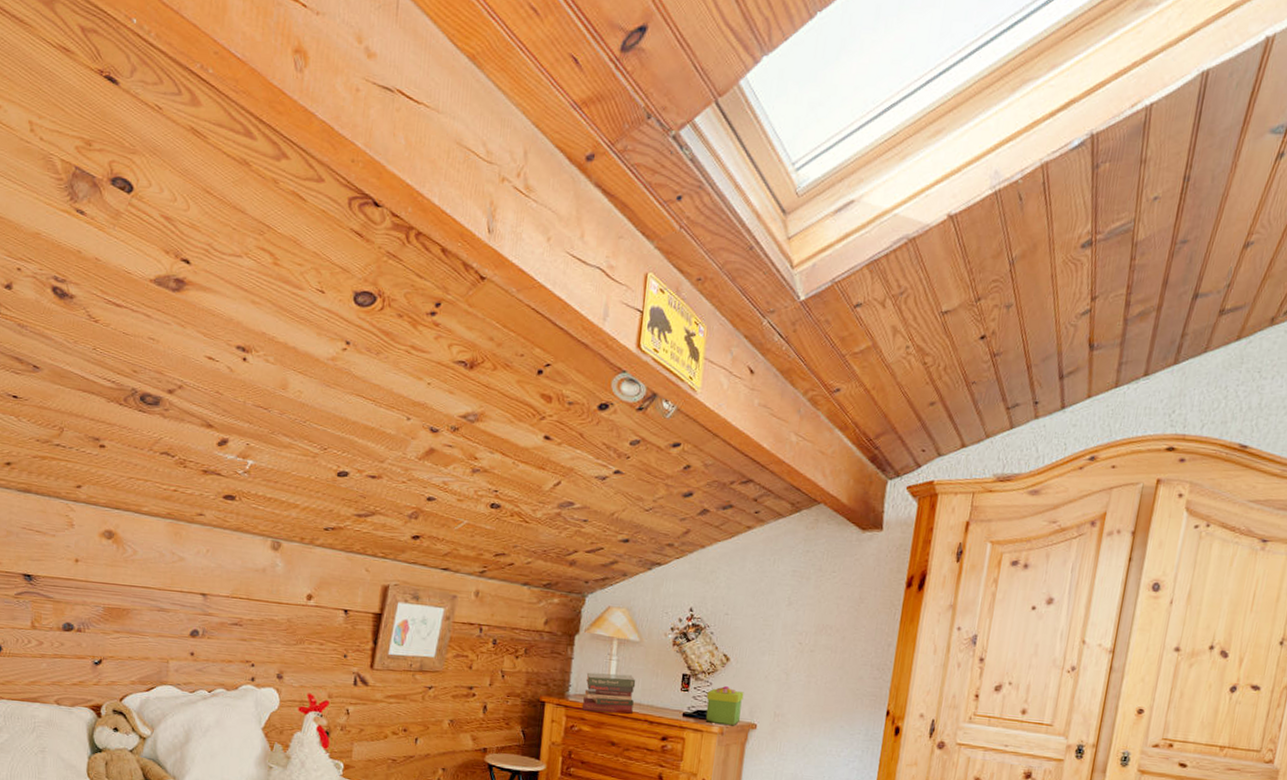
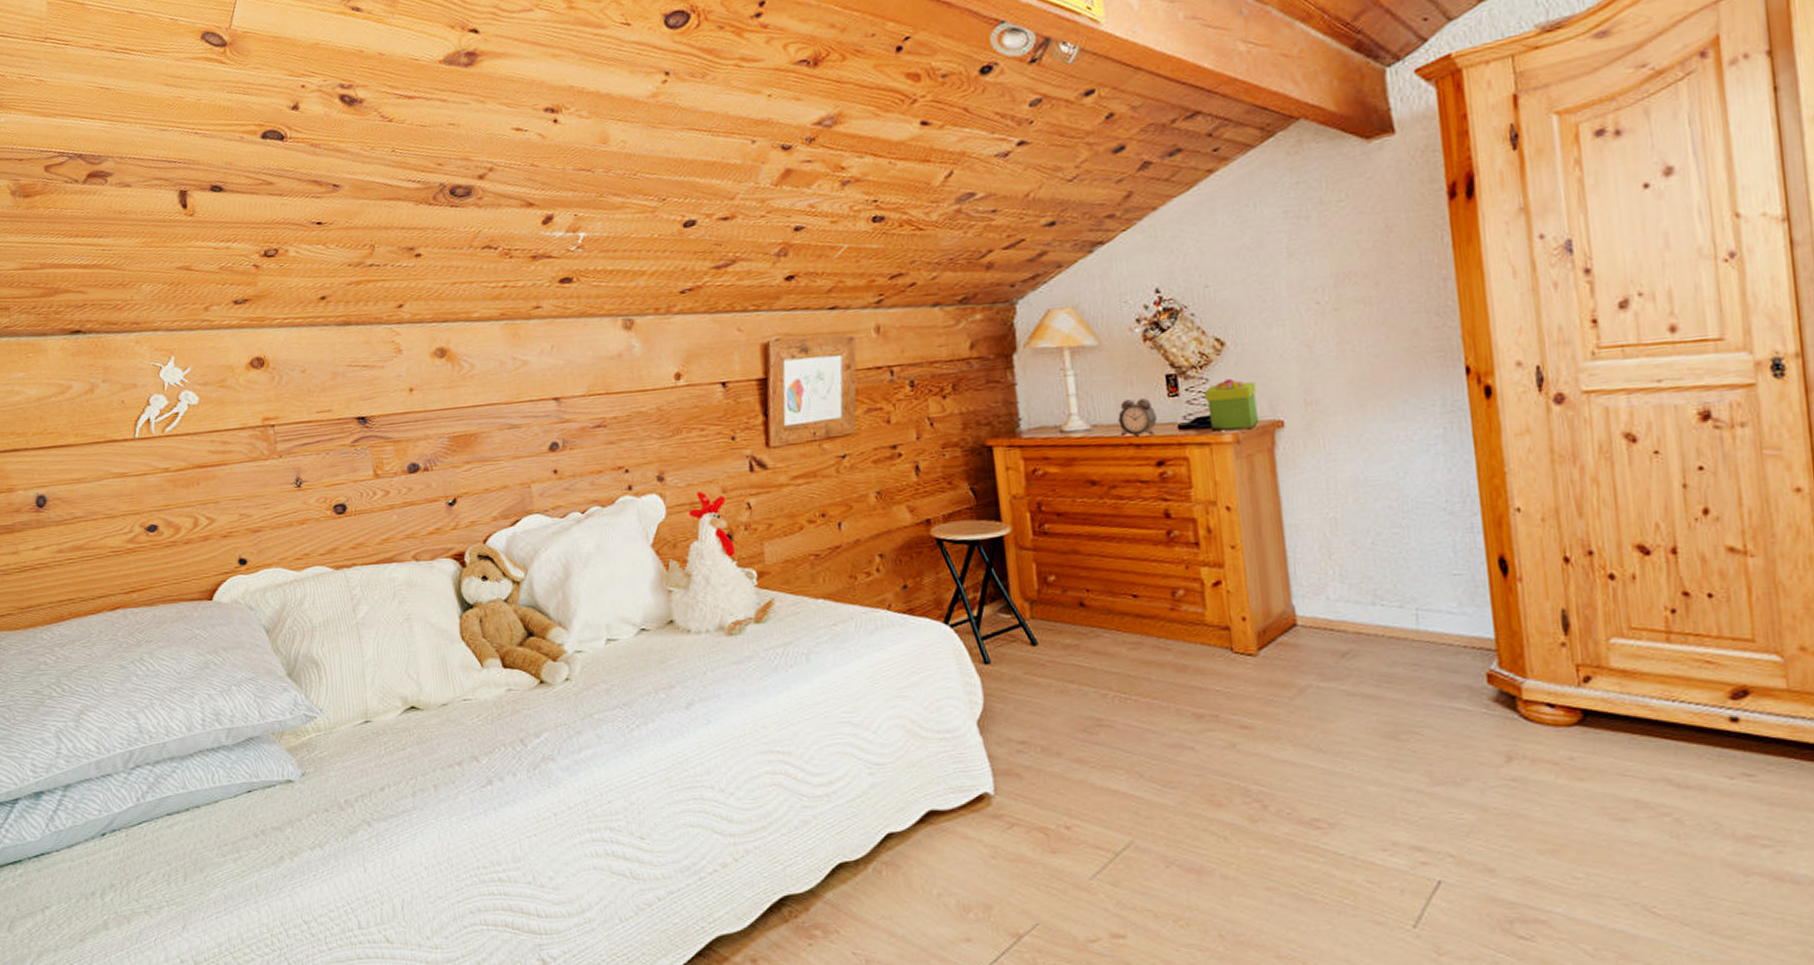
books: present [582,672,636,714] -> none [1038,390,1110,447]
alarm clock: none [640,687,670,717] -> present [1118,398,1157,437]

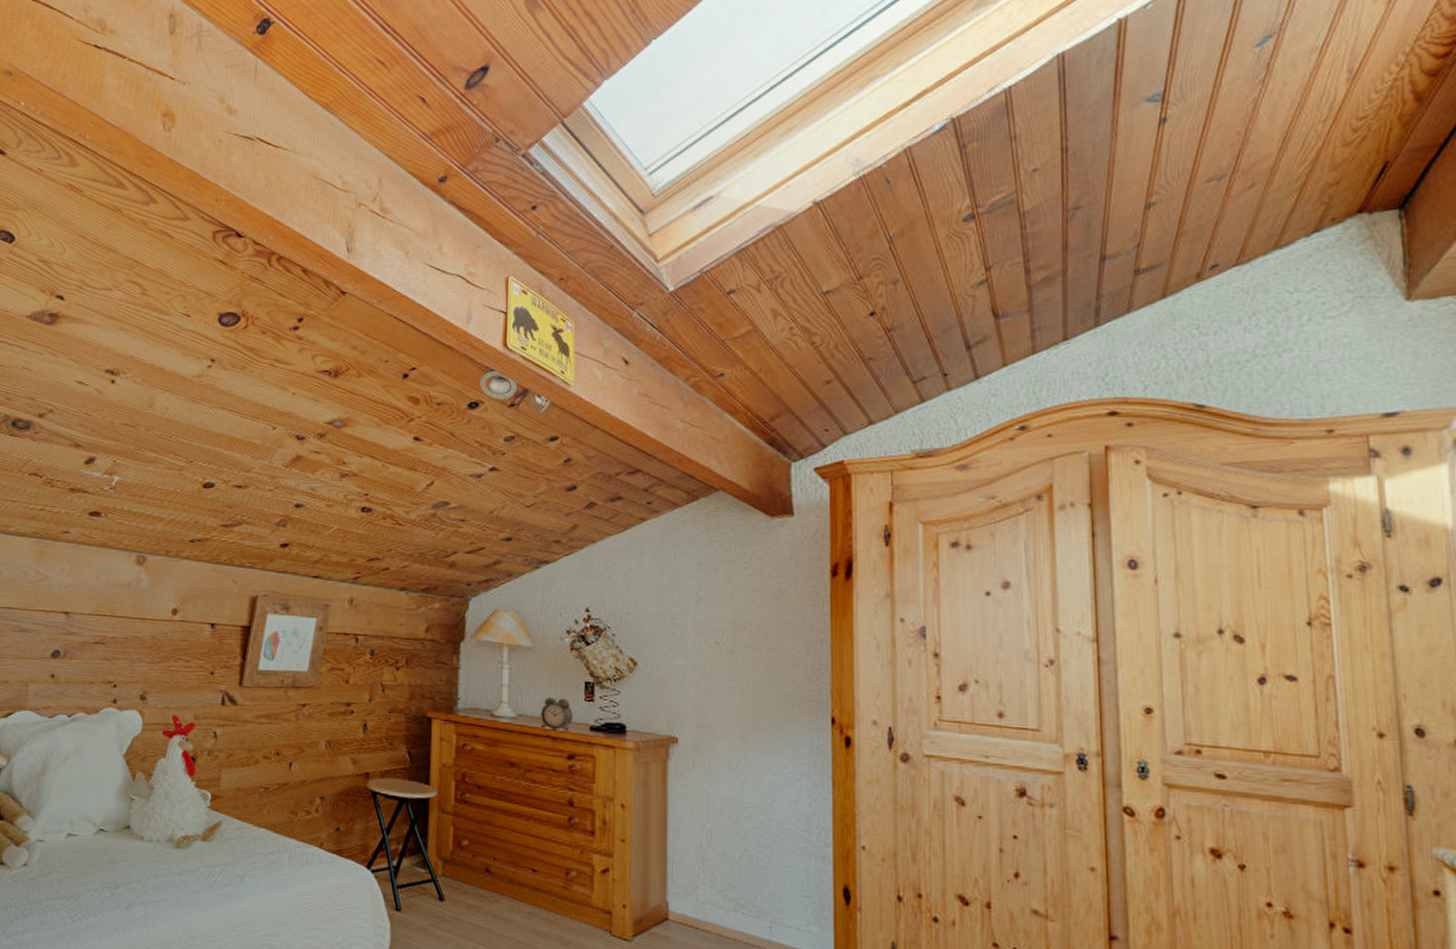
decorative box: present [1204,379,1258,431] -> none [615,694,659,741]

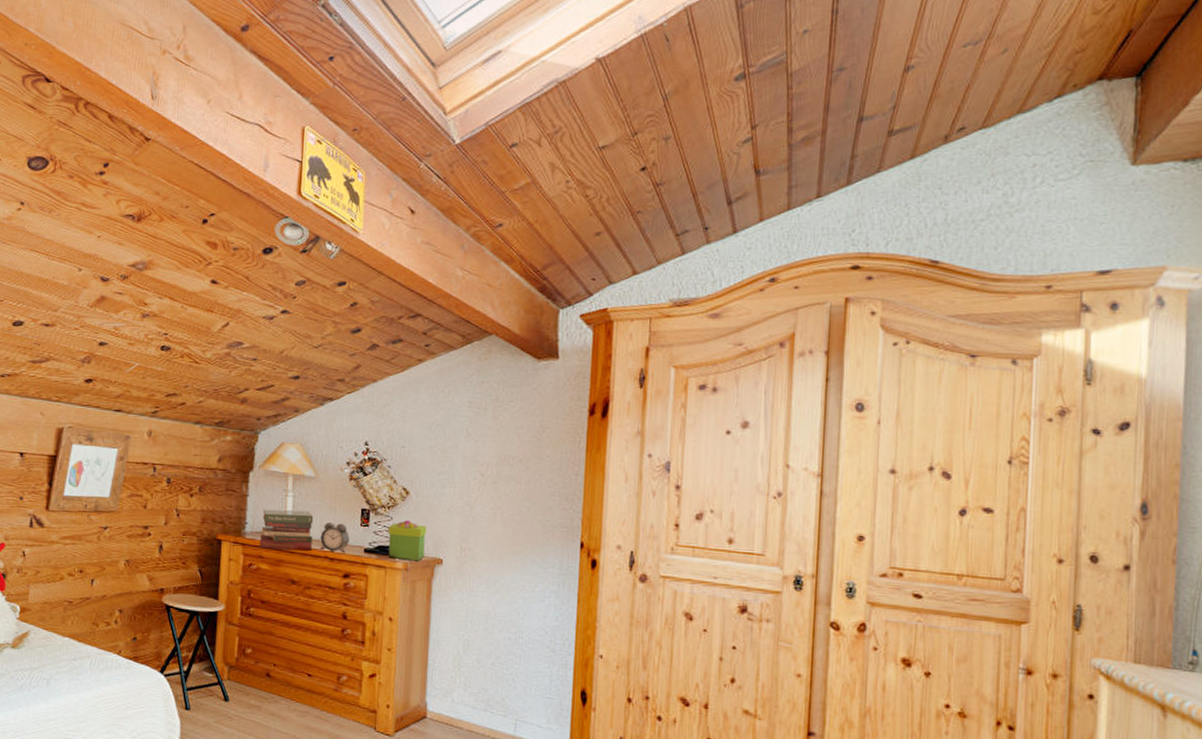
books: none [474,683,533,729] -> present [260,509,314,551]
decorative box: none [615,694,659,741] -> present [388,520,427,562]

